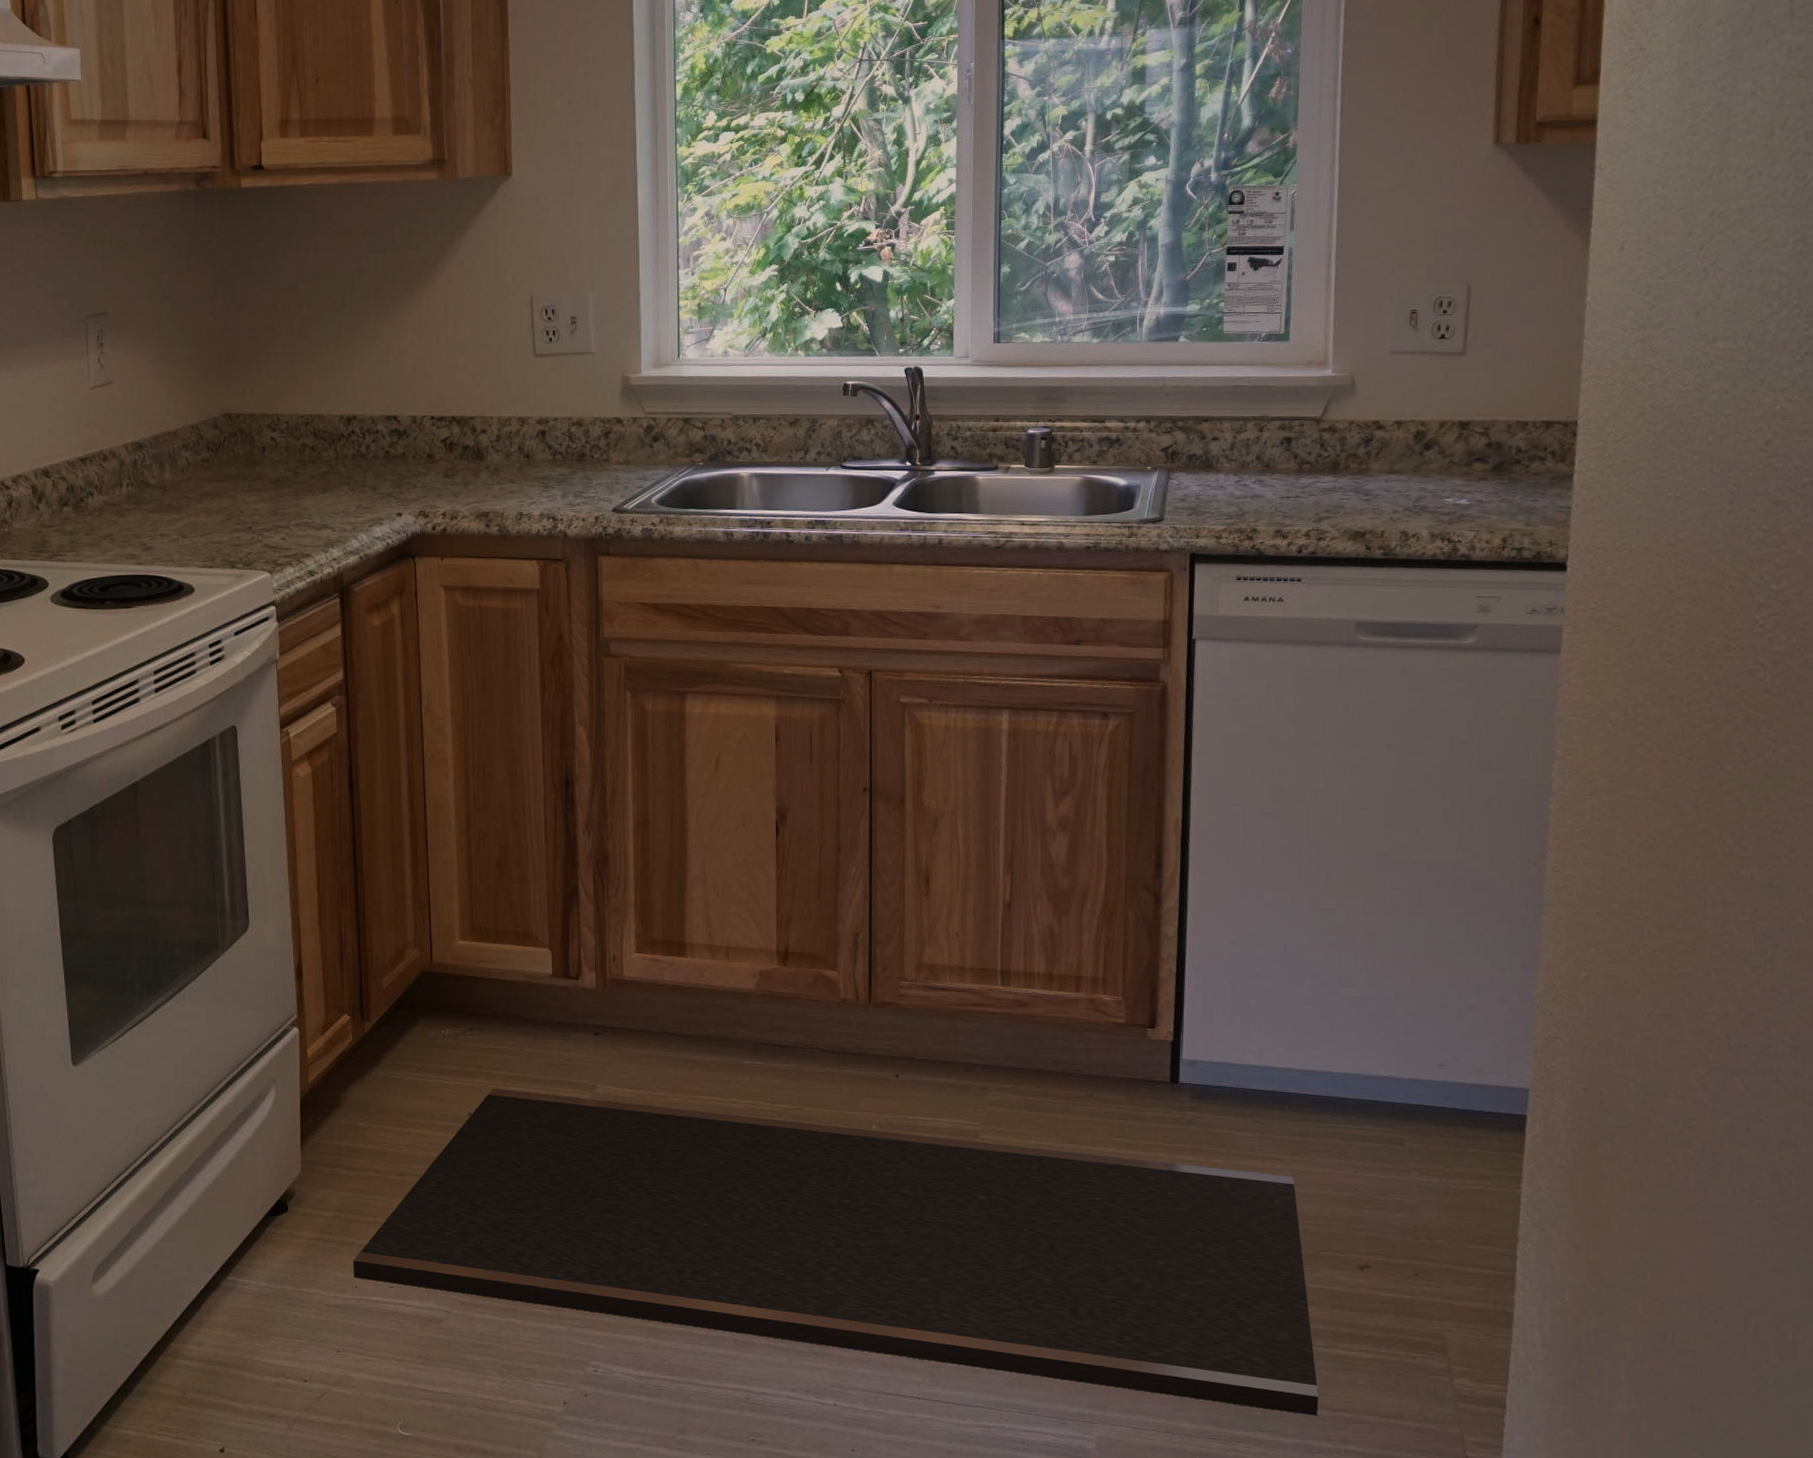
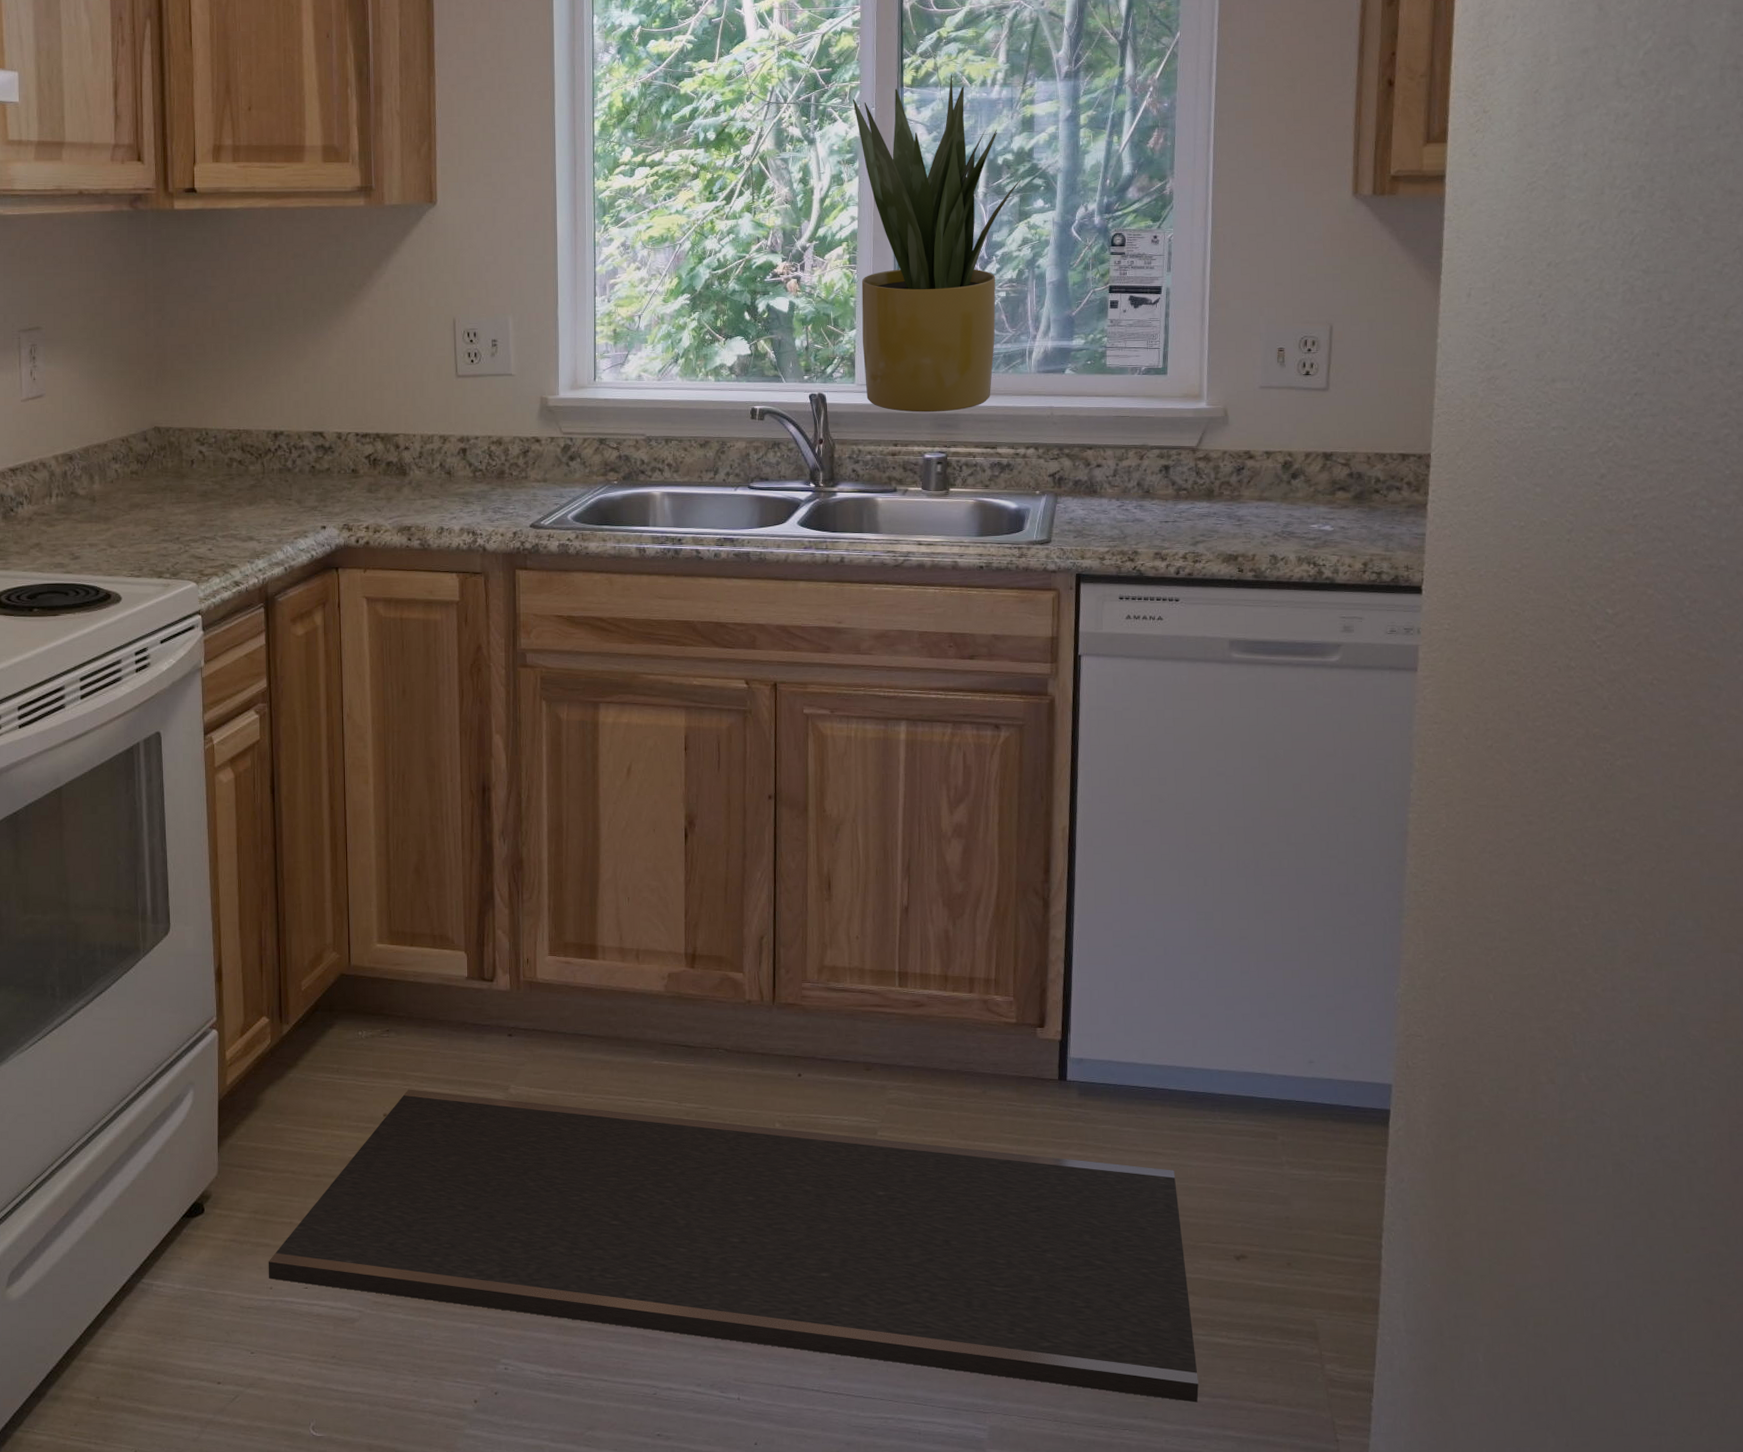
planter: none [950,24,1135,386] -> present [852,74,1024,413]

